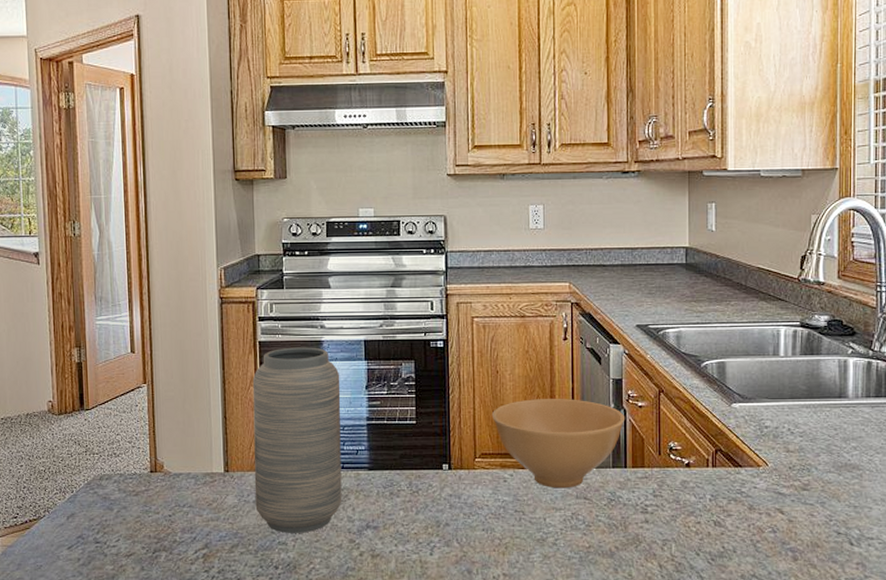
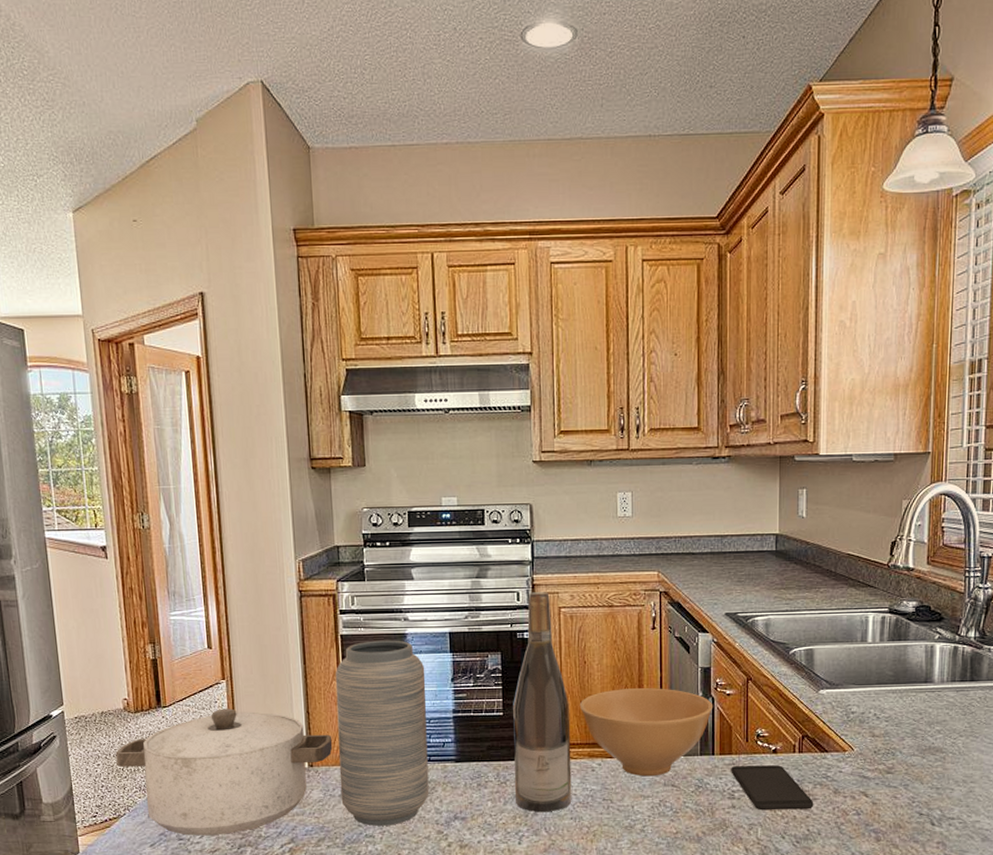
cooking pot: none [38,412,249,540] -> present [115,708,333,836]
wine bottle: none [426,301,484,523] -> present [513,592,572,812]
mobile phone: none [643,479,729,526] -> present [731,765,814,811]

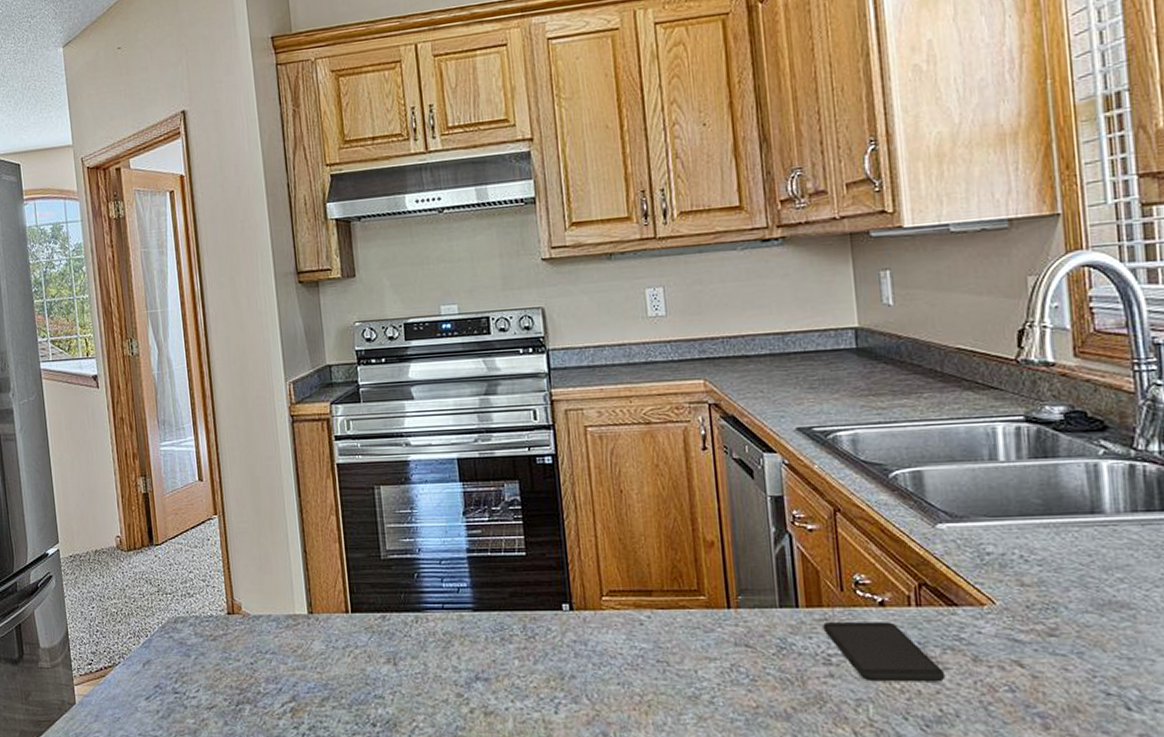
cooking pot: present [115,708,333,836] -> none [109,547,334,690]
vase: present [335,640,429,826] -> none [332,468,445,685]
wine bottle: present [513,592,572,812] -> none [537,408,618,675]
bowl: present [580,688,713,777] -> none [619,522,792,634]

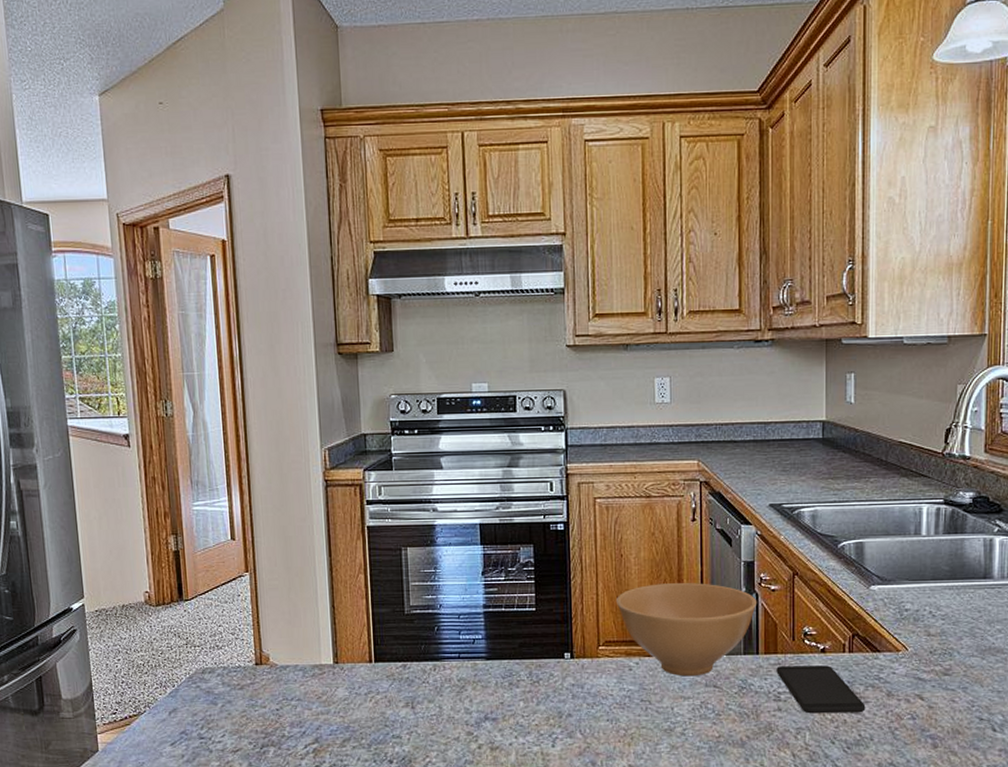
bowl: none [619,522,792,634] -> present [617,583,758,677]

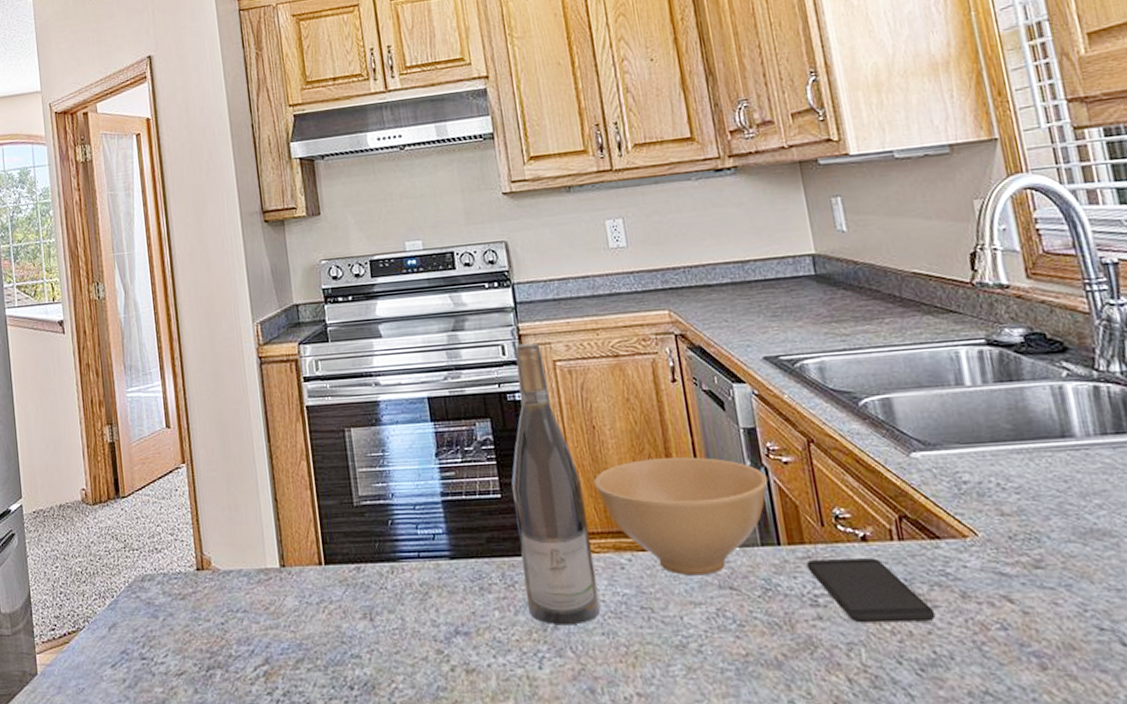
wine bottle: none [546,481,608,714] -> present [511,343,601,626]

